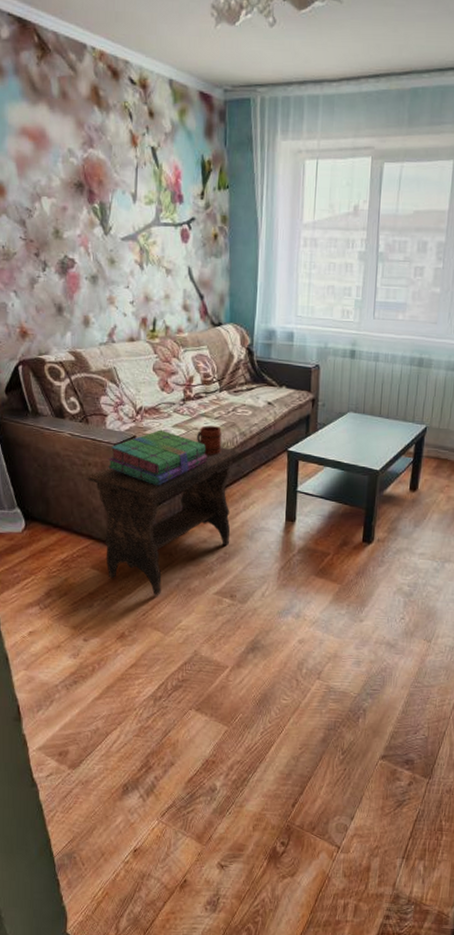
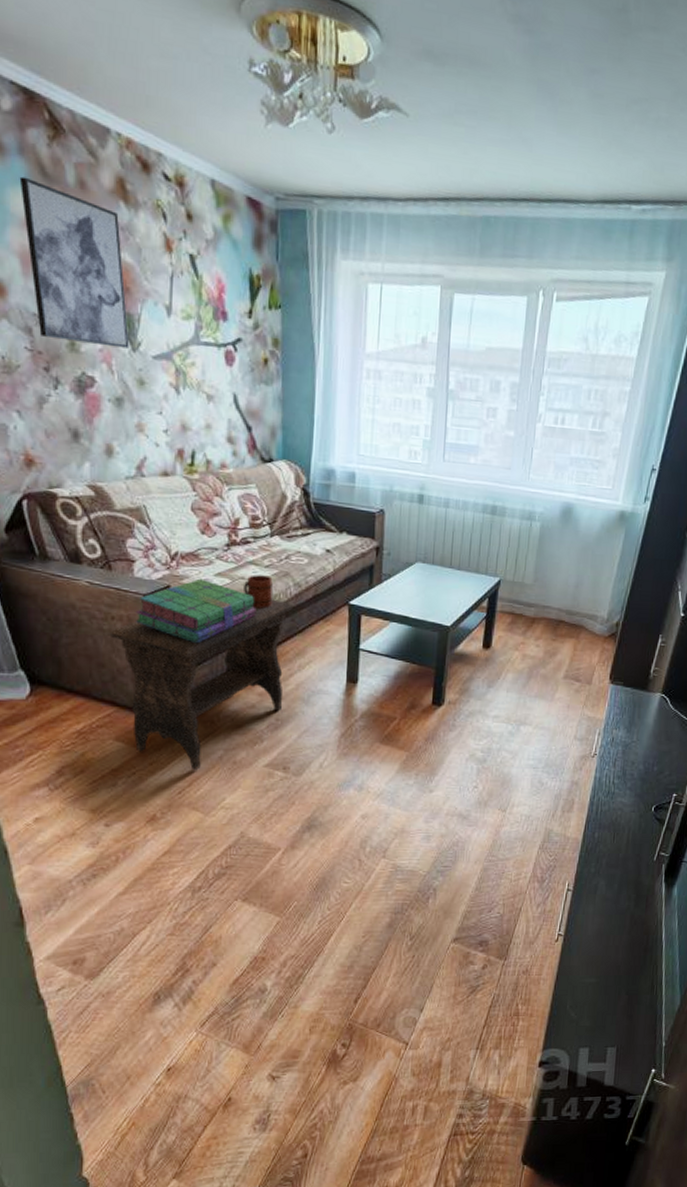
wall art: none [15,93,102,233] -> present [19,176,130,349]

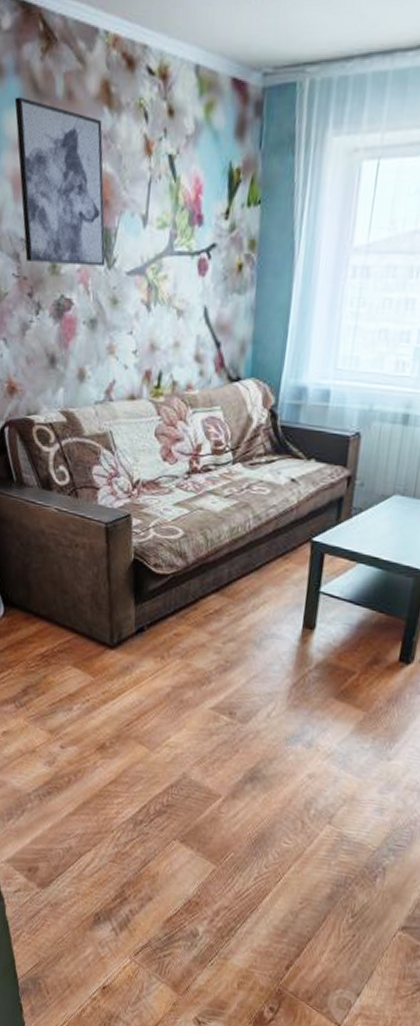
footstool: present [109,599,293,770] -> none [73,532,252,704]
stack of books: present [135,578,256,644] -> none [97,508,213,576]
mug: present [244,575,273,609] -> none [201,505,232,542]

